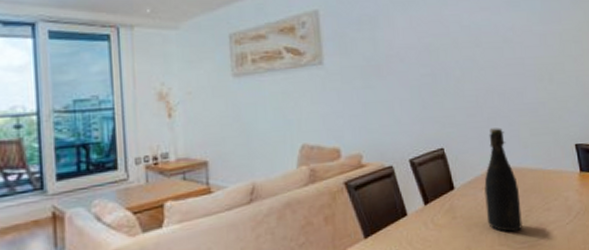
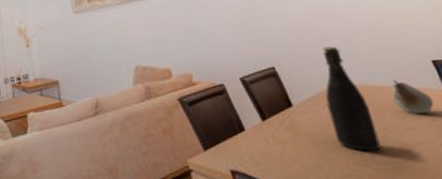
fruit: none [538,163,570,196] -> present [391,80,434,115]

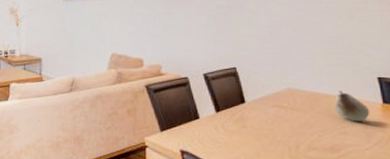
bottle: present [322,46,381,151] -> none [275,55,315,148]

